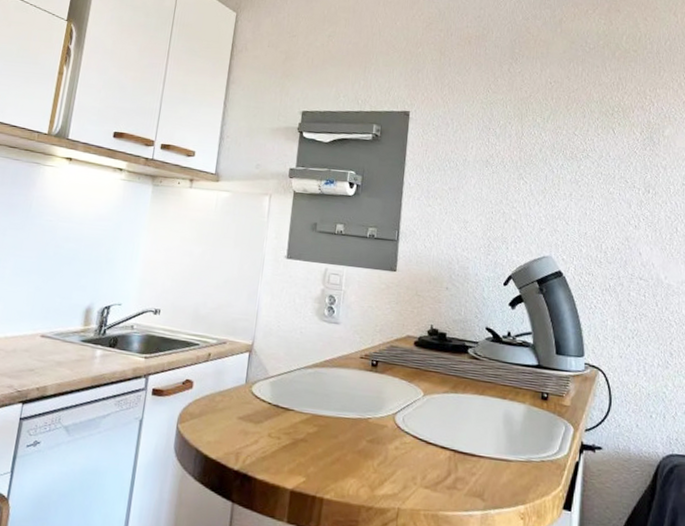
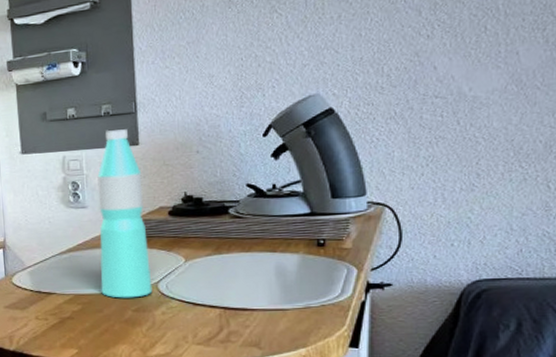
water bottle: none [339,251,395,427] -> present [97,129,153,298]

